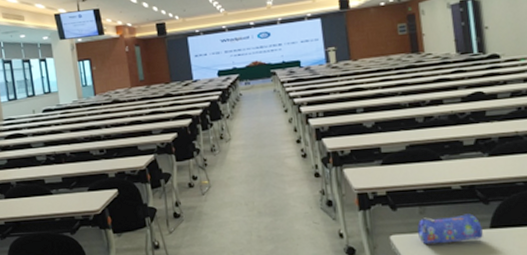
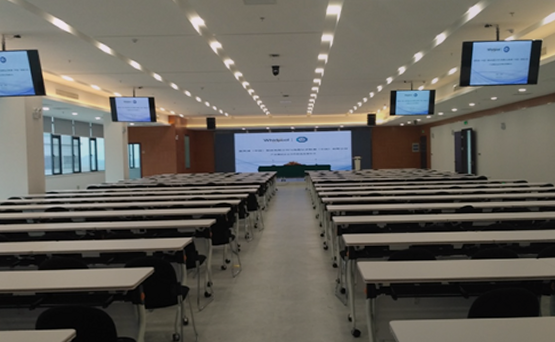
pencil case: present [417,213,483,245] -> none [412,305,462,330]

